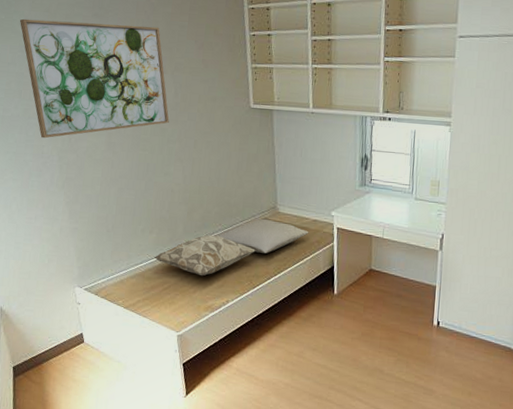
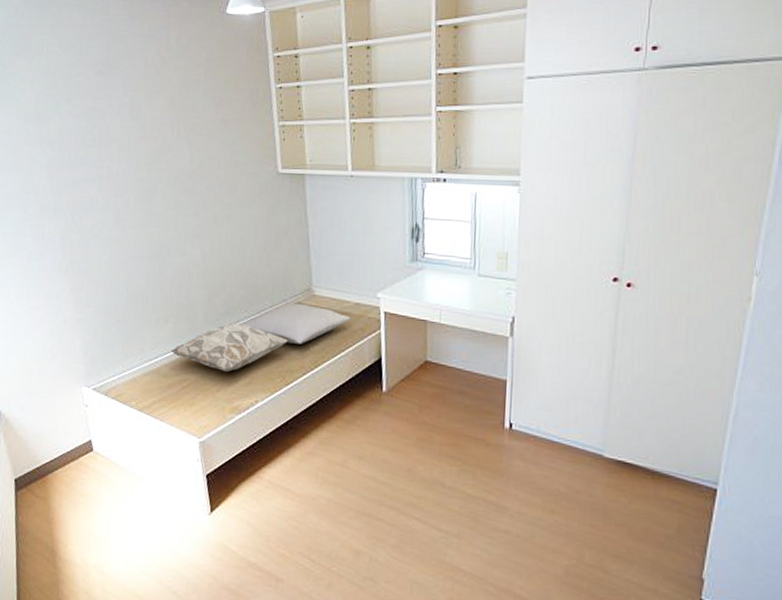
wall art: present [19,18,169,139] -> none [15,81,185,217]

